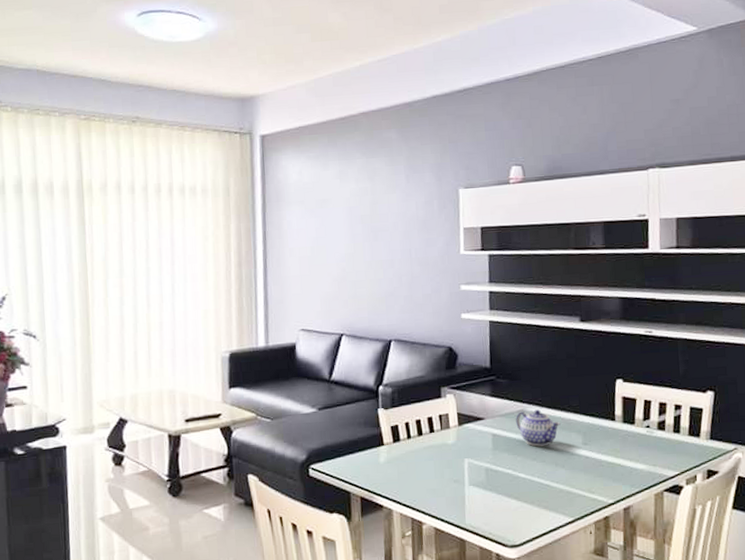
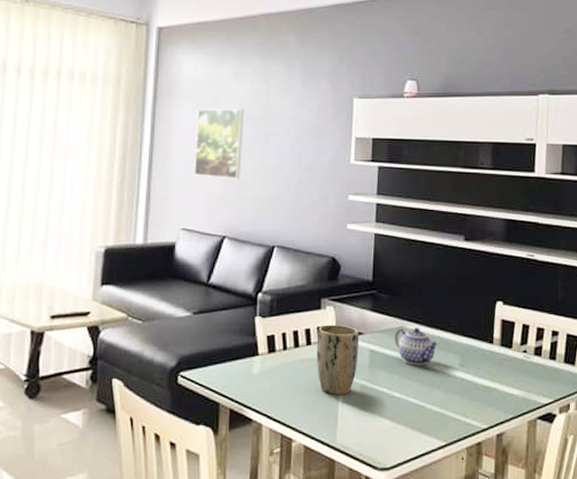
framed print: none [306,209,353,279] -> present [193,108,244,180]
plant pot: none [439,411,481,479] -> present [317,324,359,395]

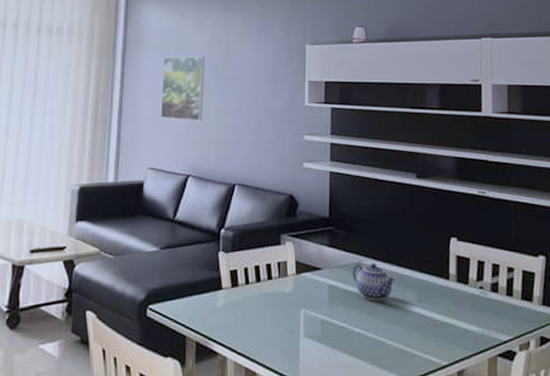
plant pot: present [317,324,359,395] -> none [277,260,318,329]

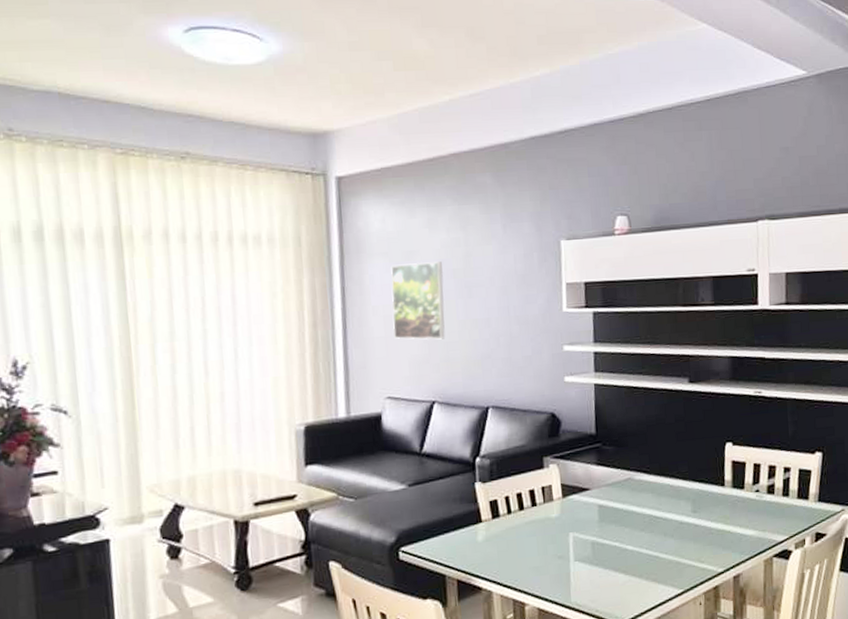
teapot: present [352,263,396,301] -> none [623,477,669,517]

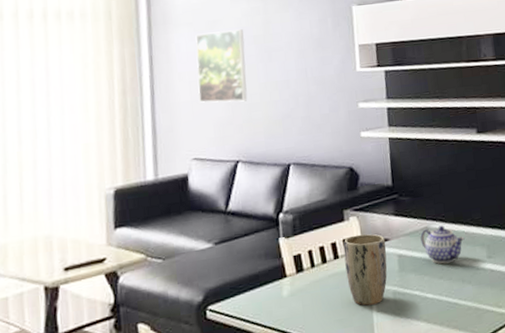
plant pot: none [542,482,587,555] -> present [344,234,388,306]
teapot: none [623,477,669,517] -> present [420,225,465,264]

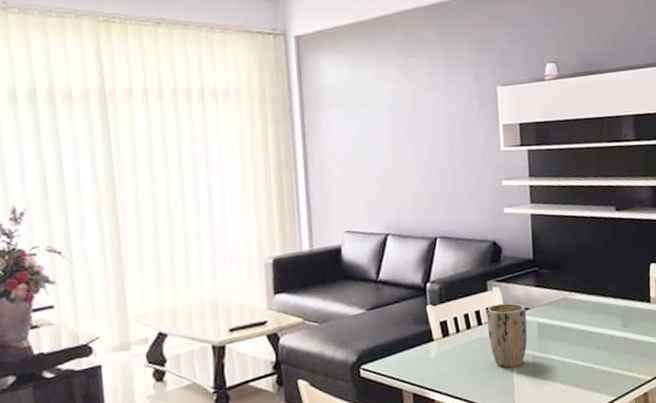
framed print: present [195,29,248,103] -> none [346,109,396,179]
teapot: present [420,225,465,264] -> none [559,296,601,332]

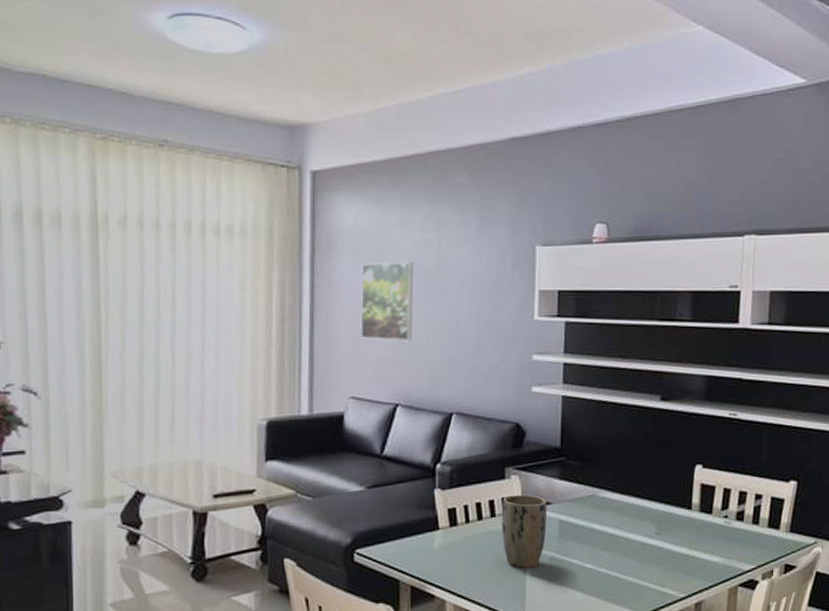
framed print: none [346,109,396,179] -> present [359,262,414,342]

